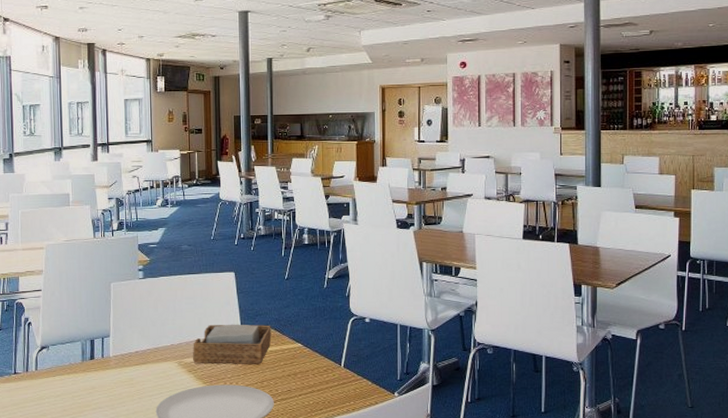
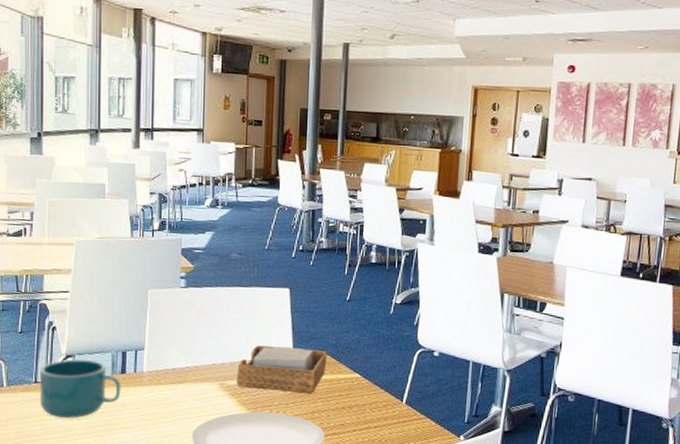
cup: none [18,349,91,403] -> present [39,359,121,418]

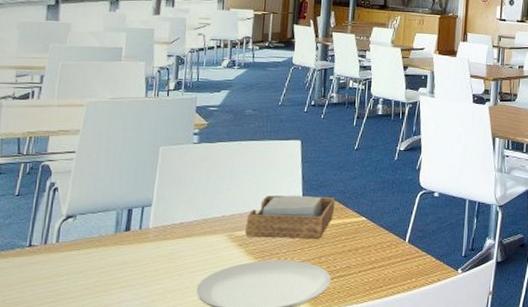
cup: present [39,359,121,418] -> none [32,219,125,281]

